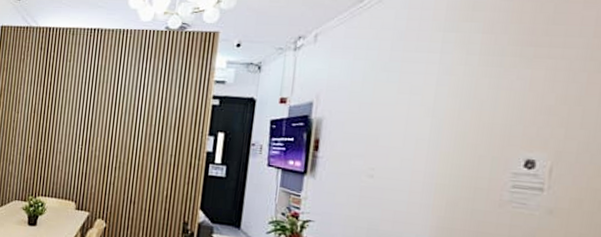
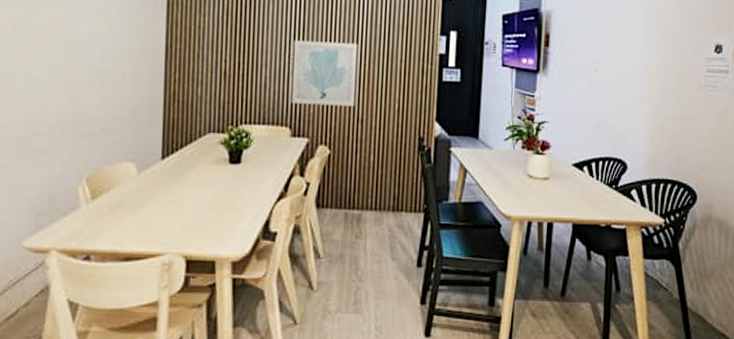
wall art: none [77,134,135,191] -> present [291,40,358,107]

